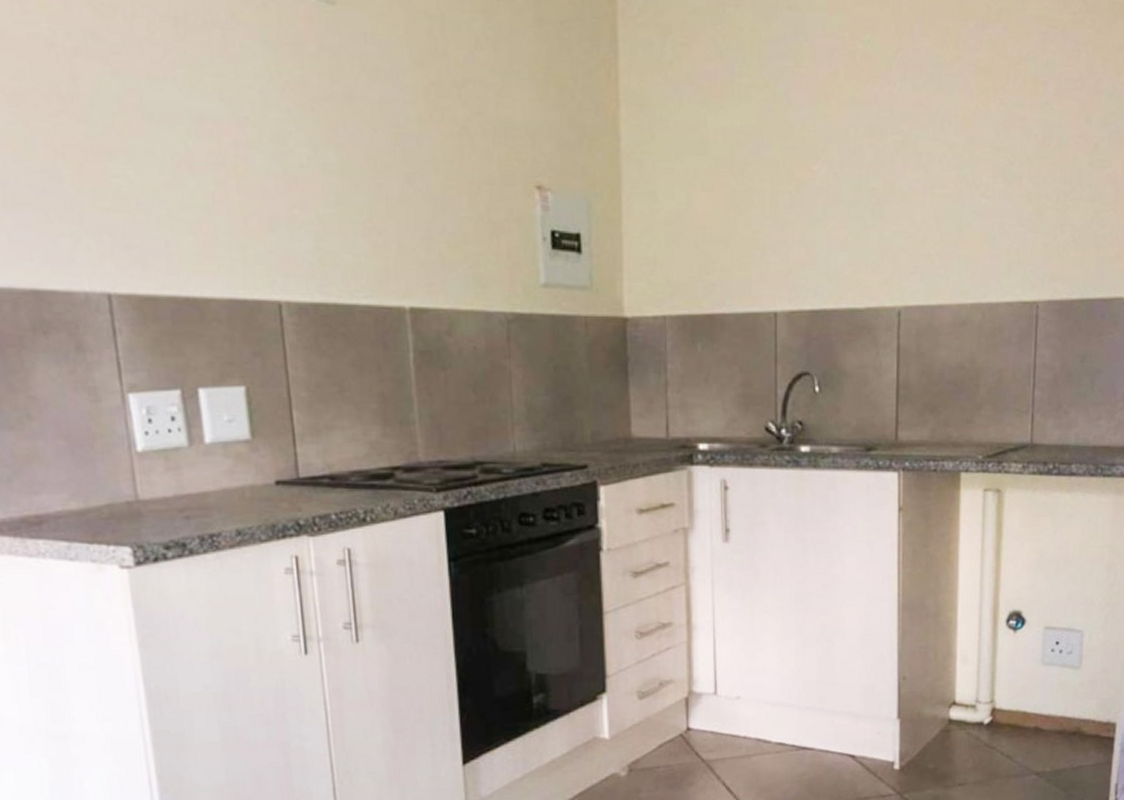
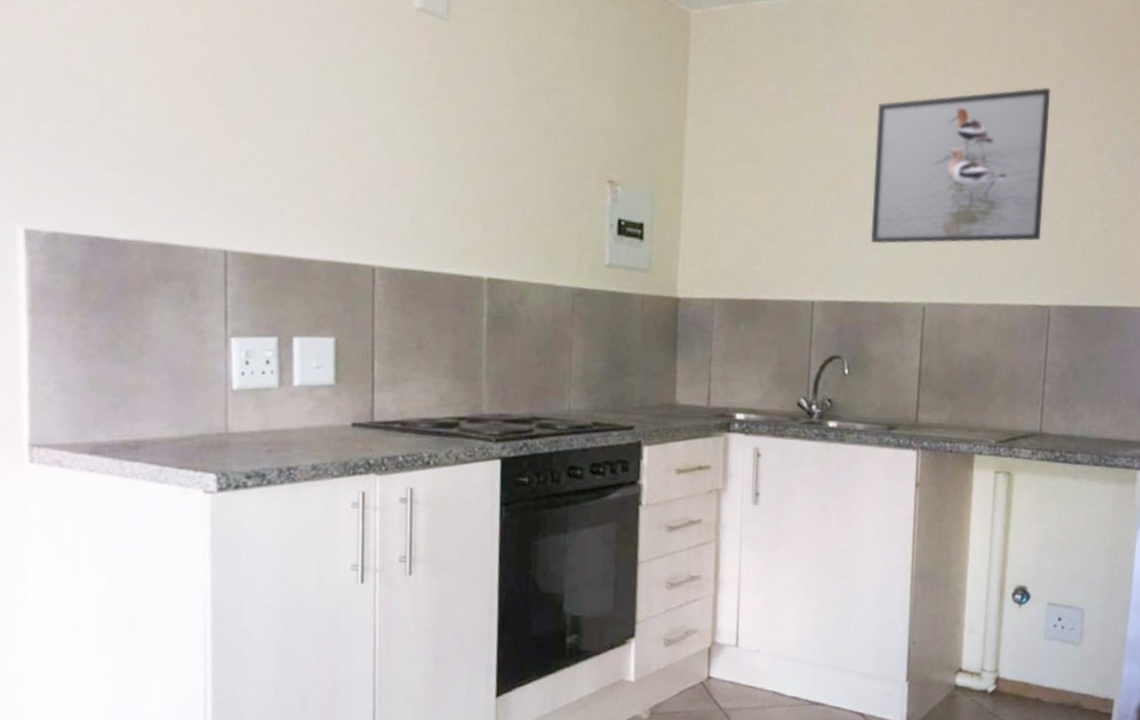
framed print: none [836,47,1033,242] -> present [870,87,1051,244]

